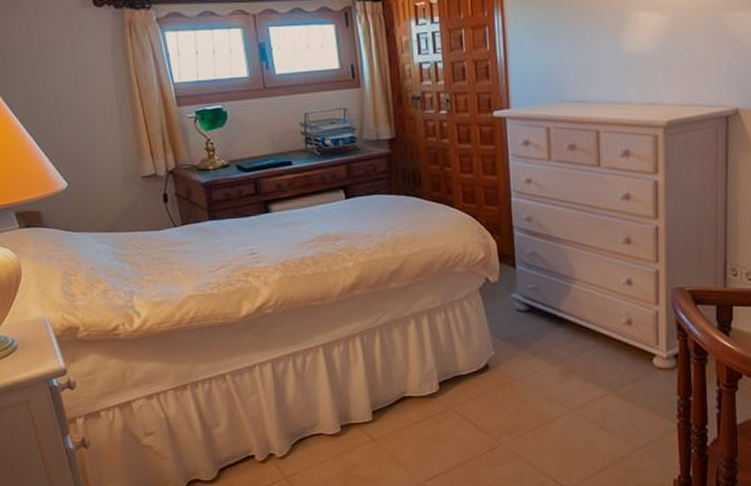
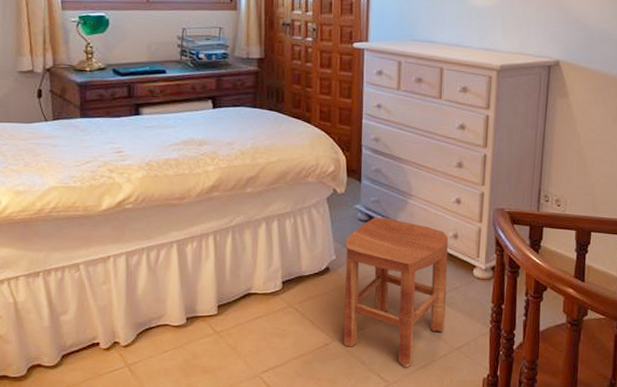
stool: none [504,306,624,471] -> present [343,217,449,368]

